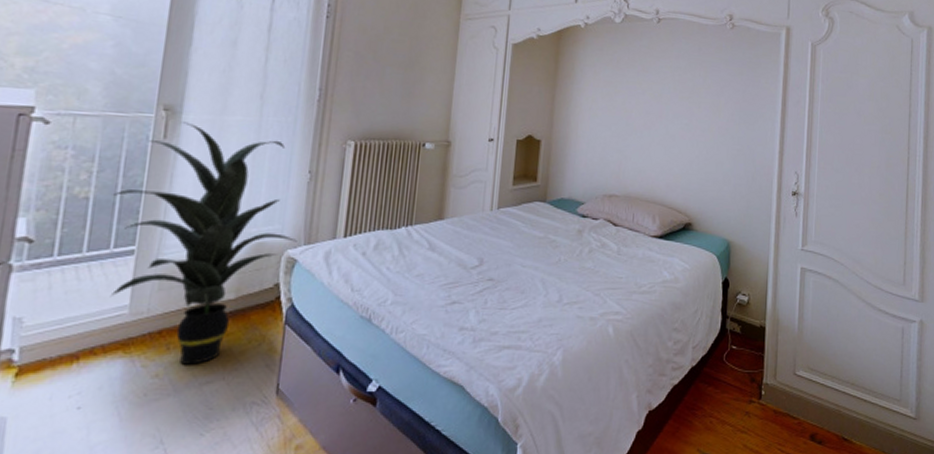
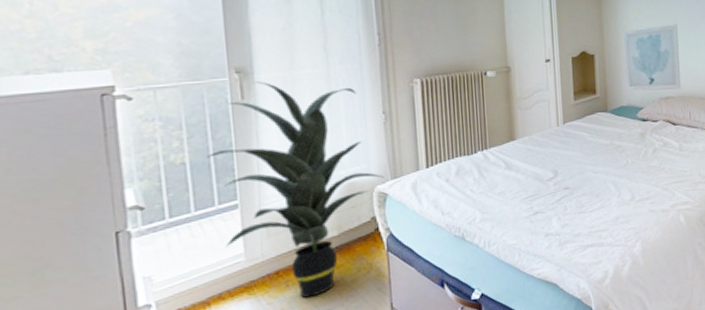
wall art: none [568,118,631,189] -> present [622,24,682,92]

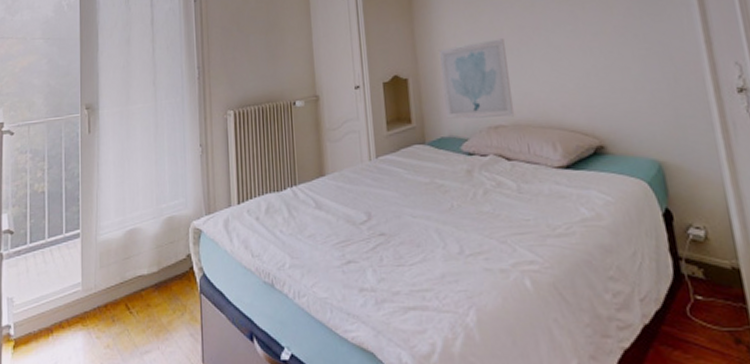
indoor plant: present [206,81,384,298] -> none [59,116,200,335]

